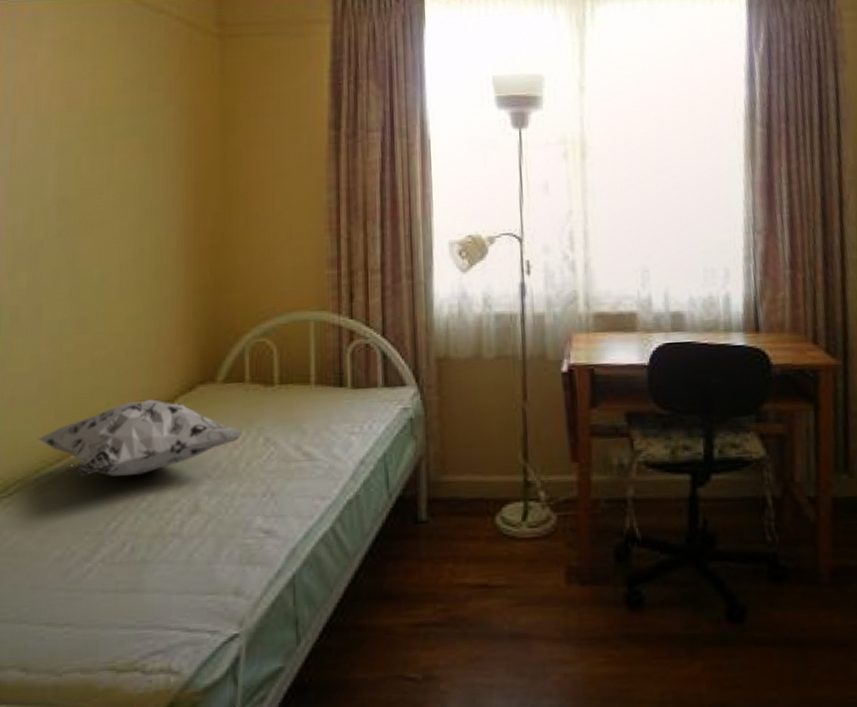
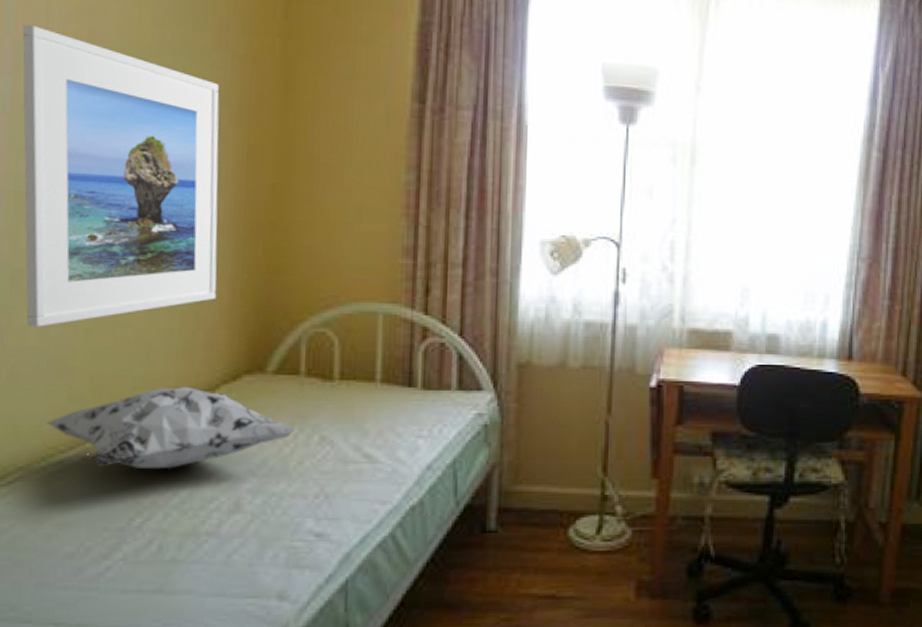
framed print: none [18,102,173,355] -> present [22,24,220,327]

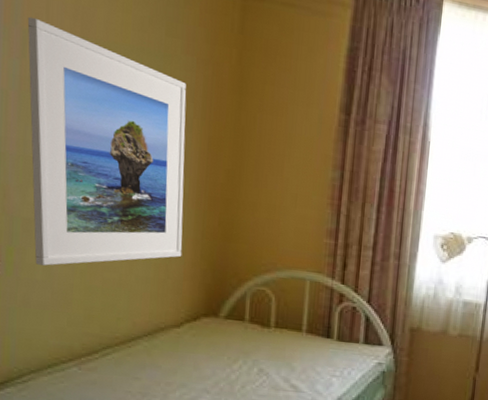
decorative pillow: present [45,386,297,468] -> none [50,320,242,382]

